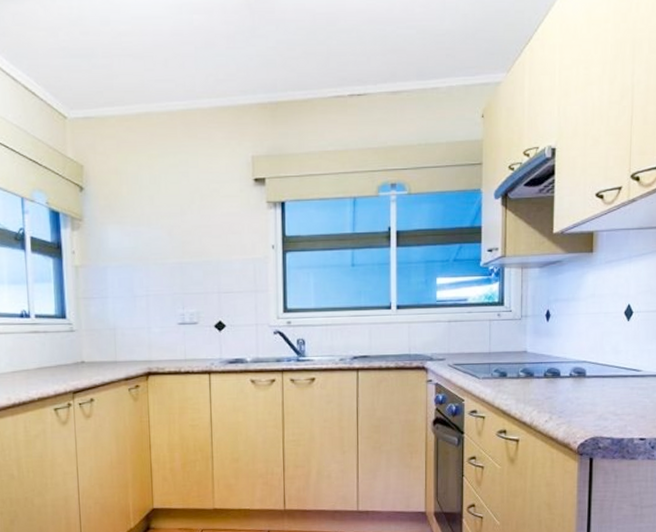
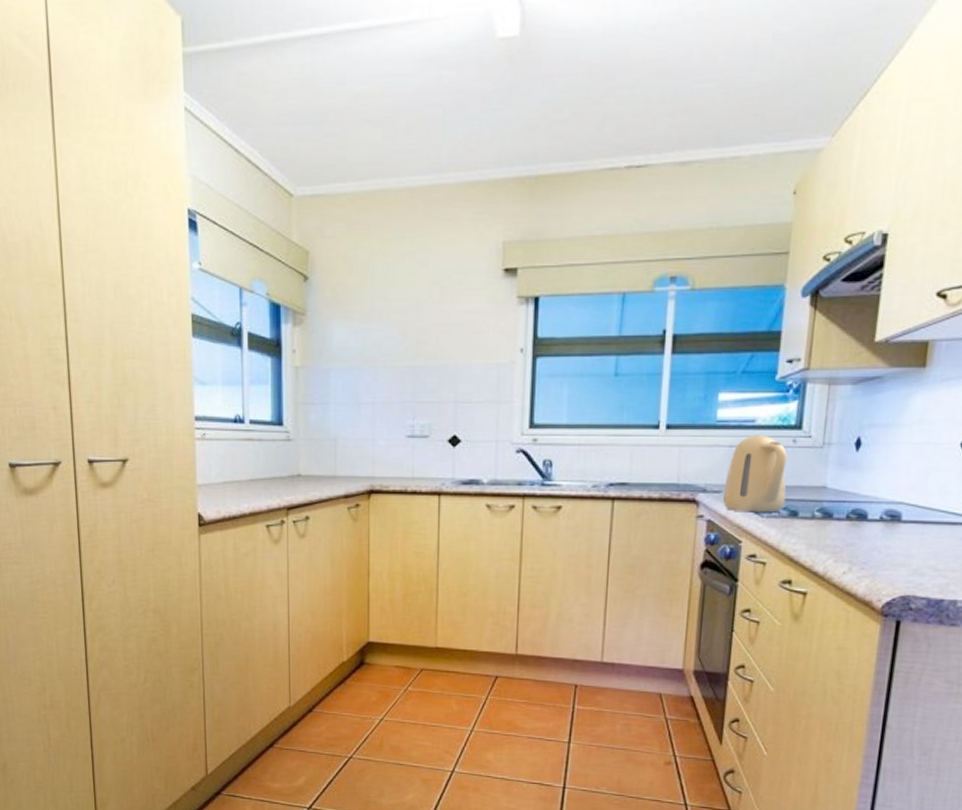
kettle: none [446,311,496,376] -> present [722,434,787,513]

